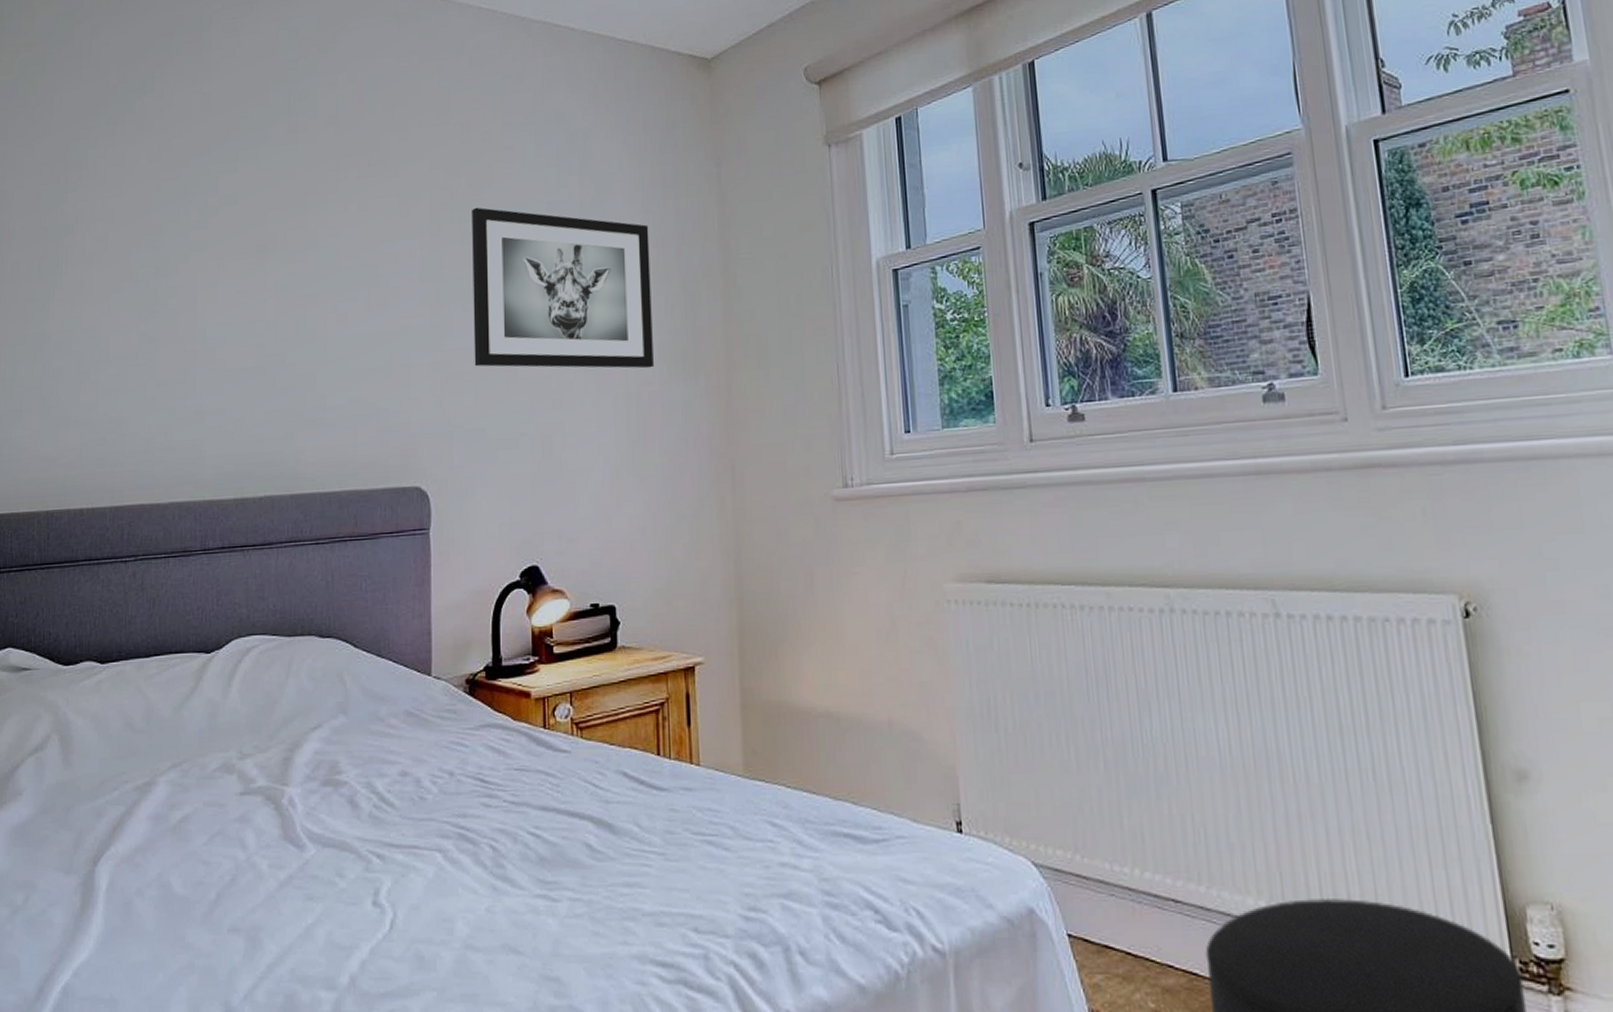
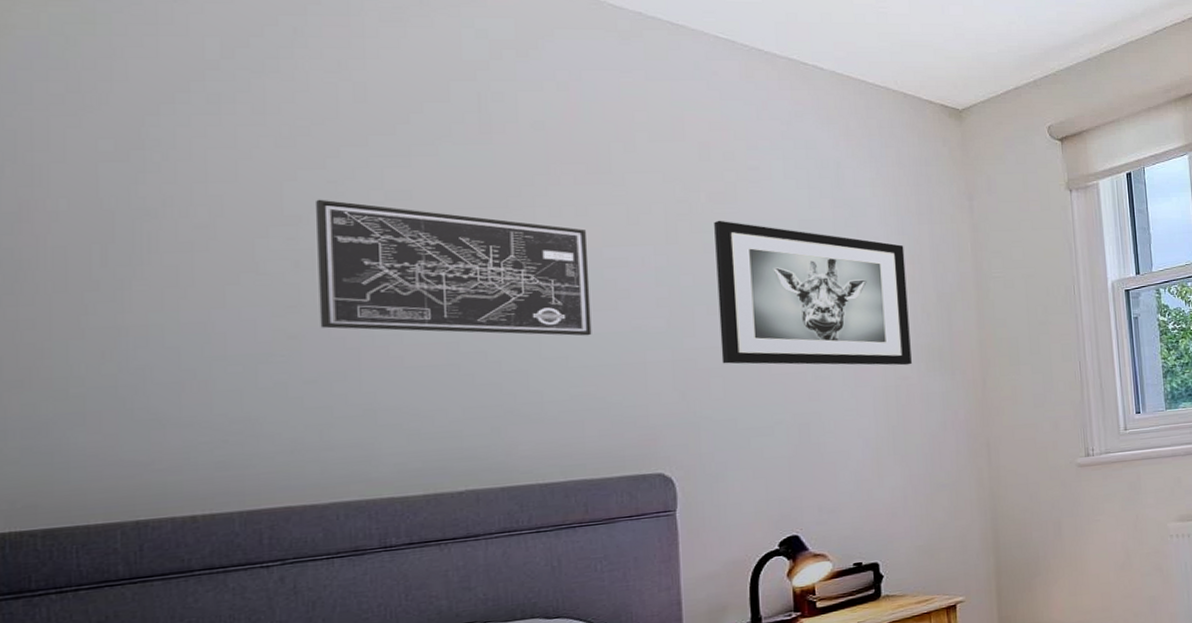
wall art: none [170,207,367,337] -> present [314,199,592,336]

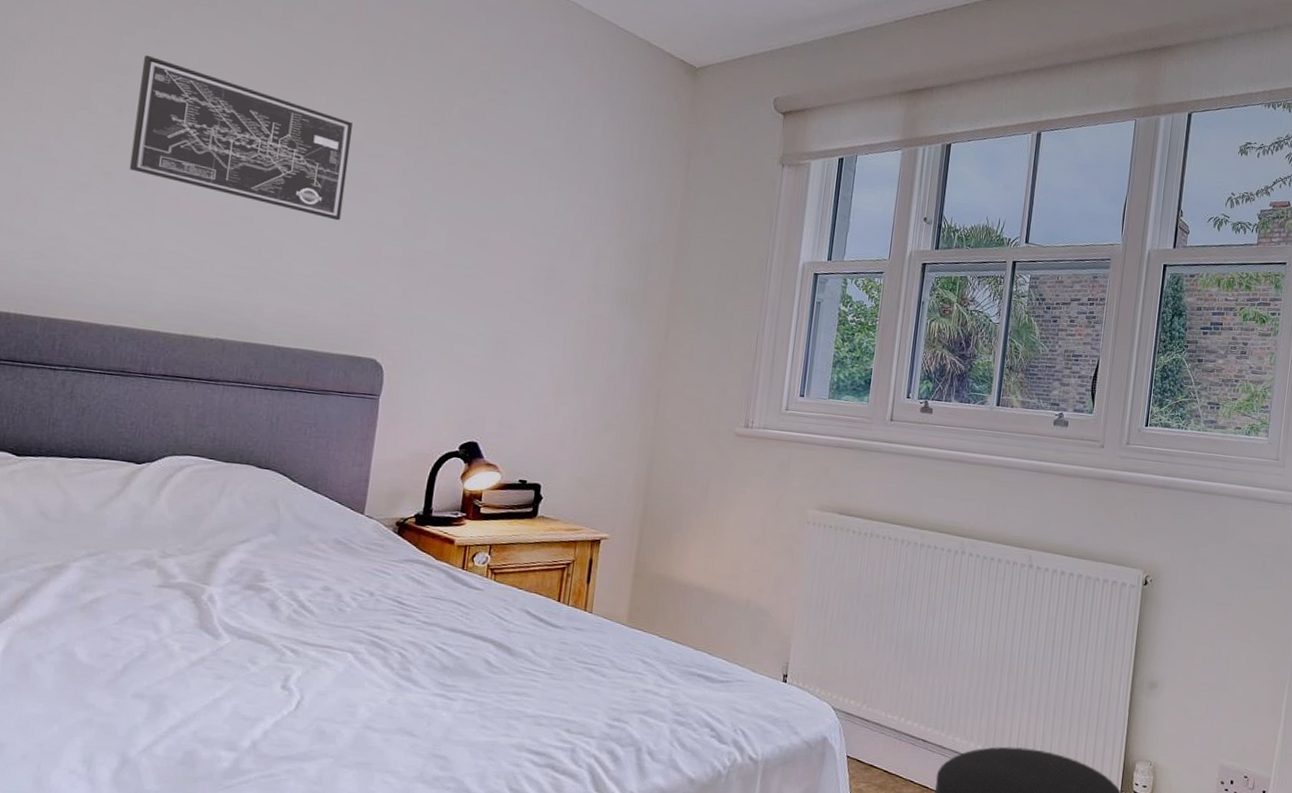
wall art: present [714,220,912,366] -> none [443,135,621,305]

